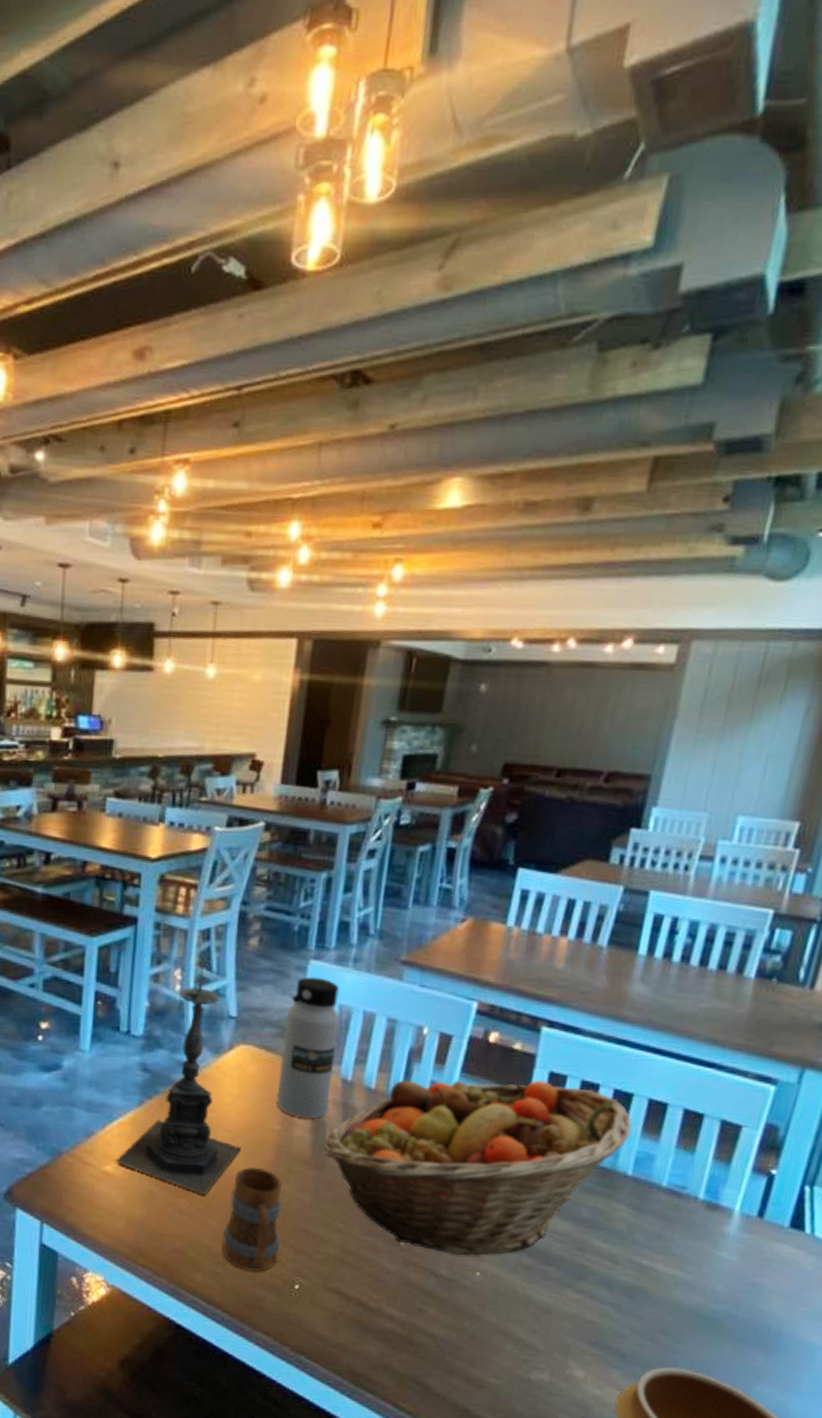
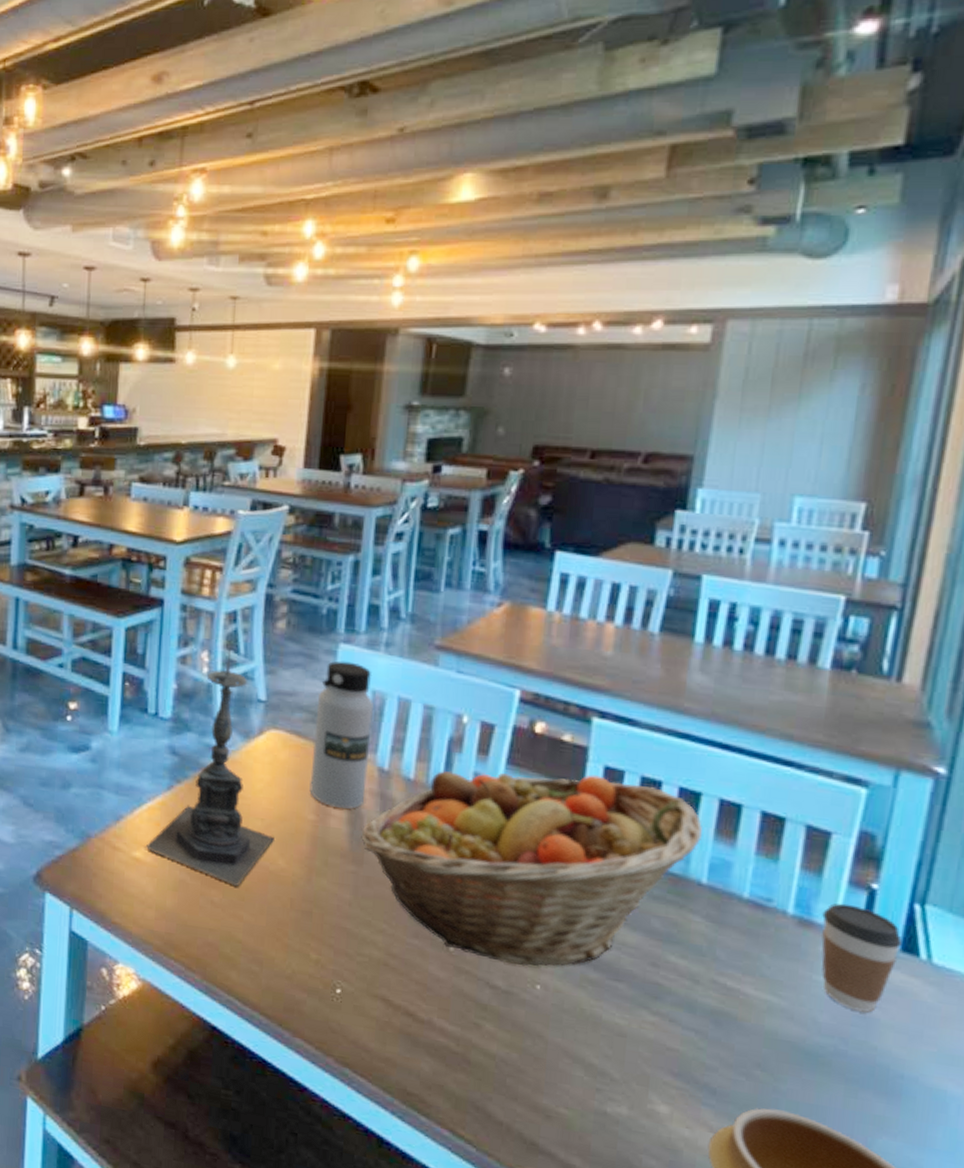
mug: present [221,1167,283,1272] -> none [256,858,319,973]
coffee cup: none [722,1188,792,1281] -> present [821,903,902,1013]

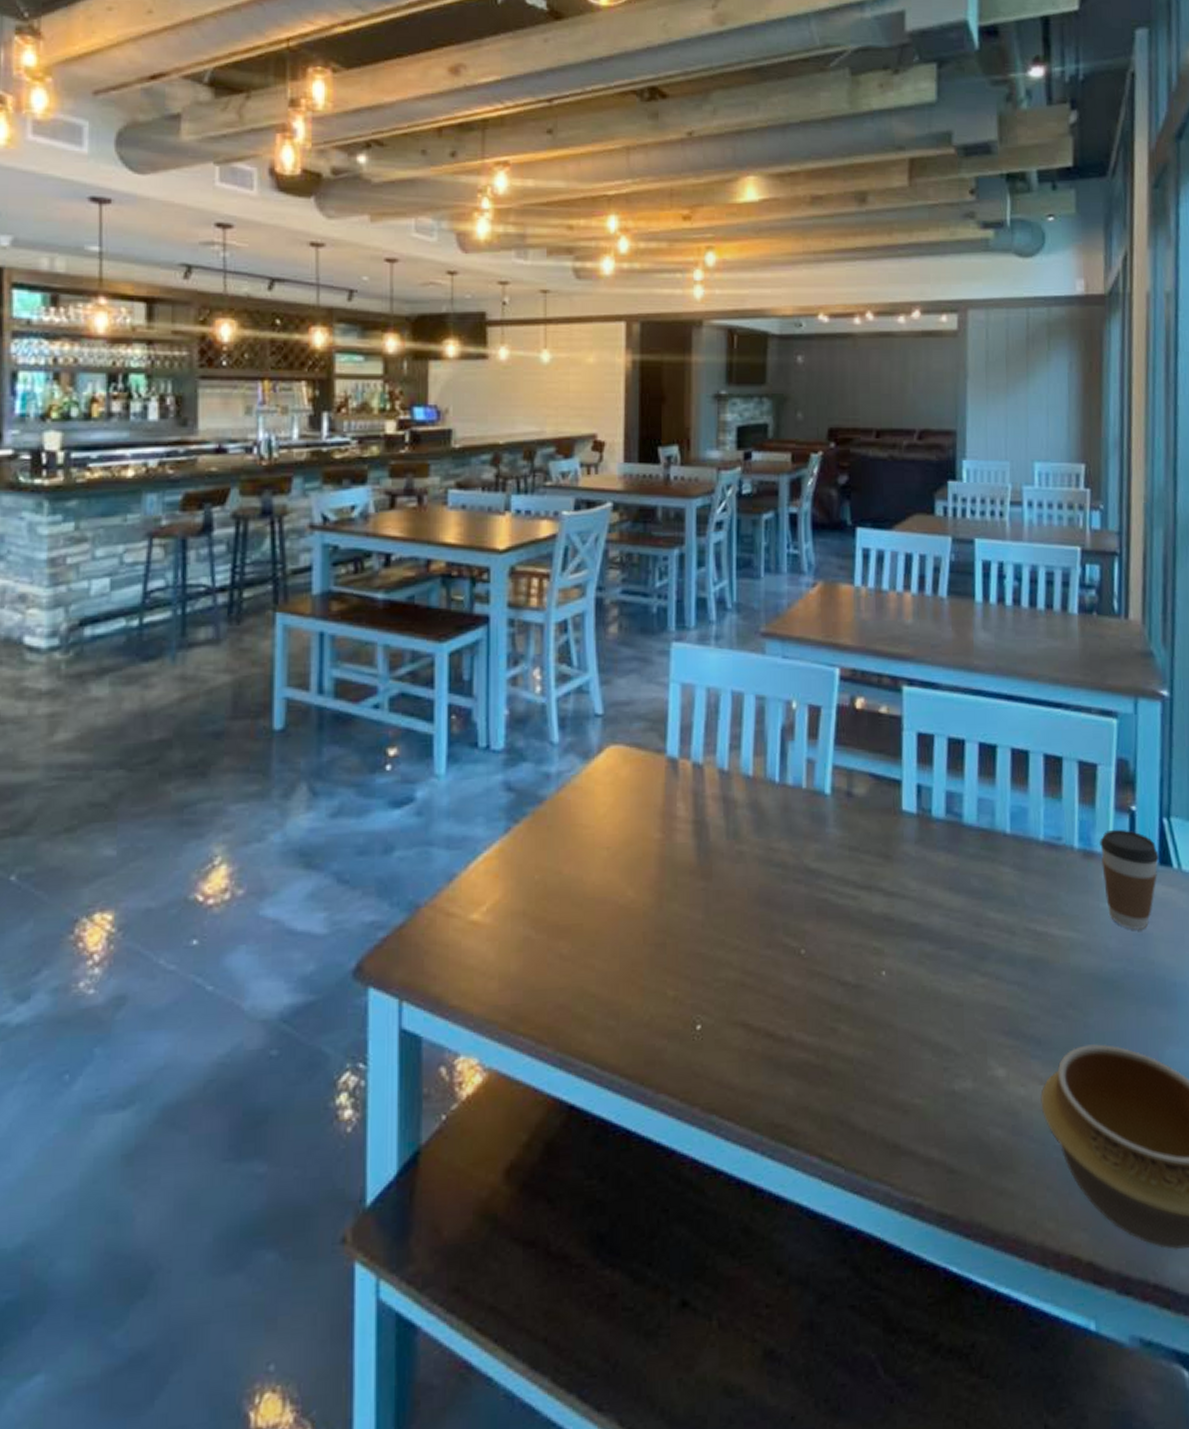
candle holder: present [145,648,274,887] -> none [483,661,622,932]
water bottle: present [309,660,374,809] -> none [653,660,710,821]
fruit basket: present [361,770,702,967] -> none [708,743,1001,955]

